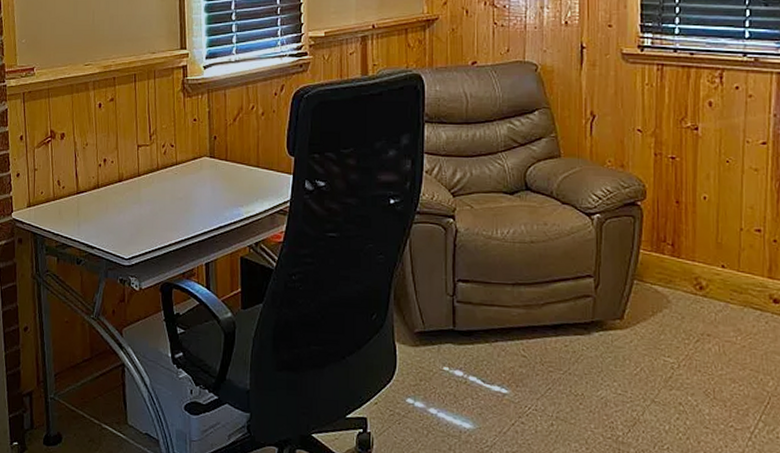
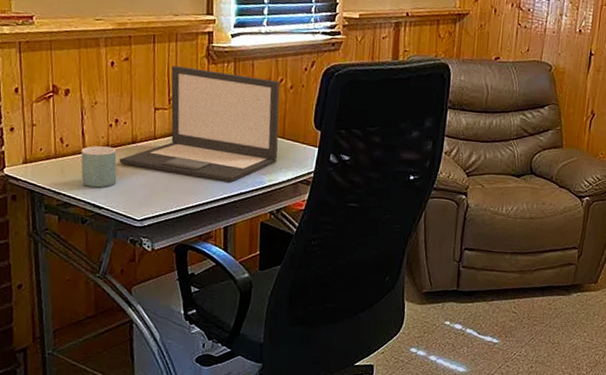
mug: none [75,186,107,228] -> present [81,146,117,188]
laptop: none [108,102,254,216] -> present [119,65,281,183]

